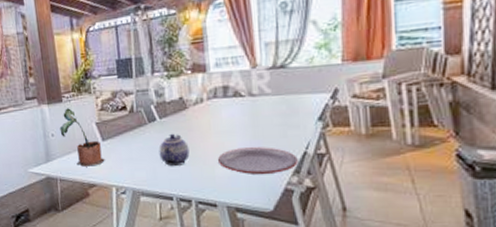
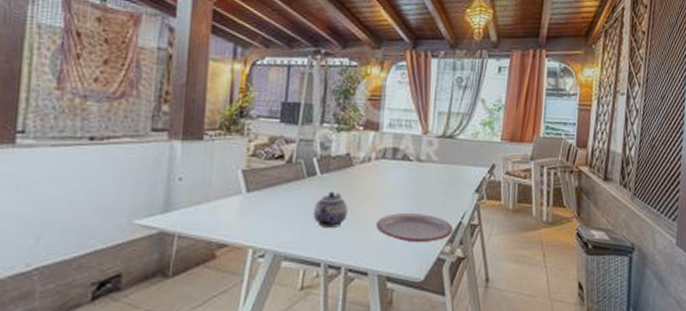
potted plant: present [59,108,105,167] -> none [191,148,246,222]

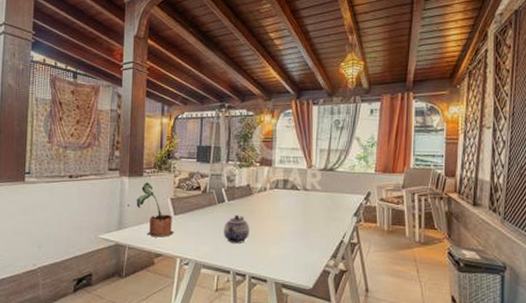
potted plant: none [191,148,246,222] -> present [136,182,174,237]
plate: present [375,212,453,243] -> none [272,232,336,257]

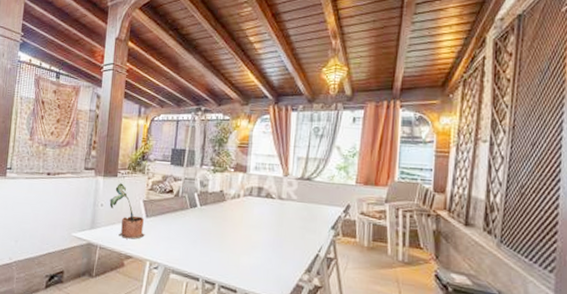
teapot: present [223,214,250,243] -> none [194,220,221,250]

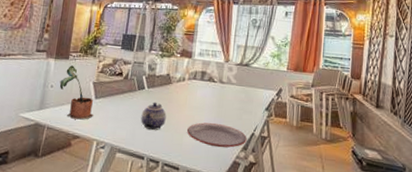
teapot: none [194,220,221,250] -> present [140,101,167,130]
plate: none [243,242,311,270] -> present [186,122,247,148]

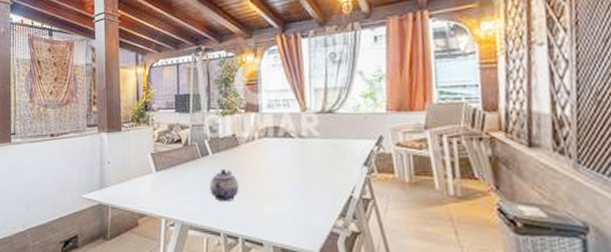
potted plant: present [59,65,94,120] -> none [116,137,157,196]
plate: present [186,122,247,148] -> none [265,187,344,217]

